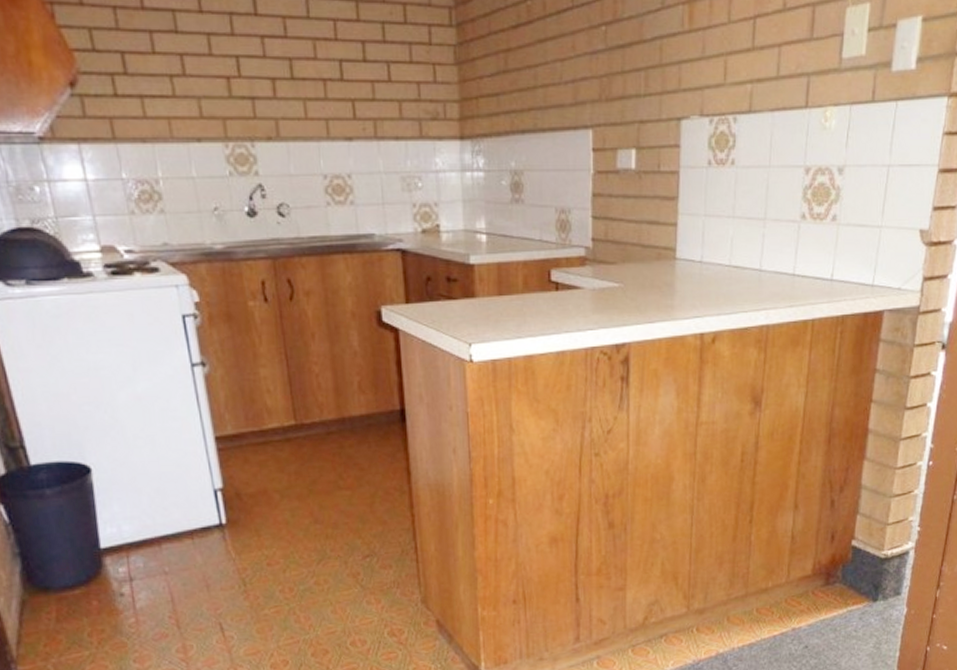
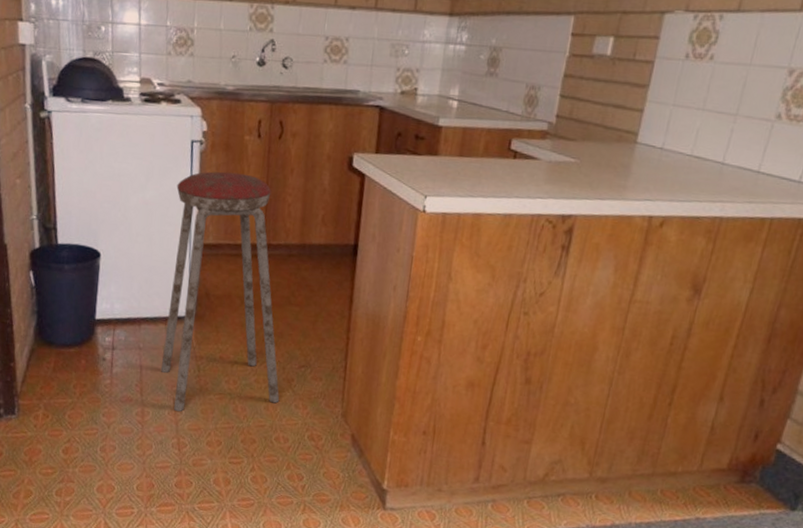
music stool: none [174,346,348,637] -> present [160,171,280,412]

